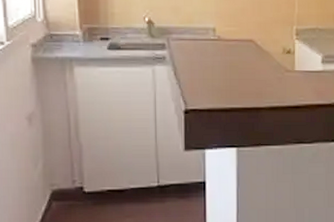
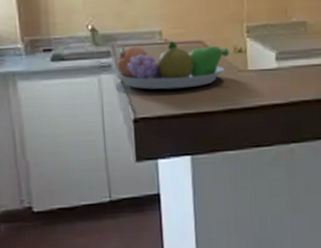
fruit bowl: none [169,39,278,84] -> present [115,41,229,90]

